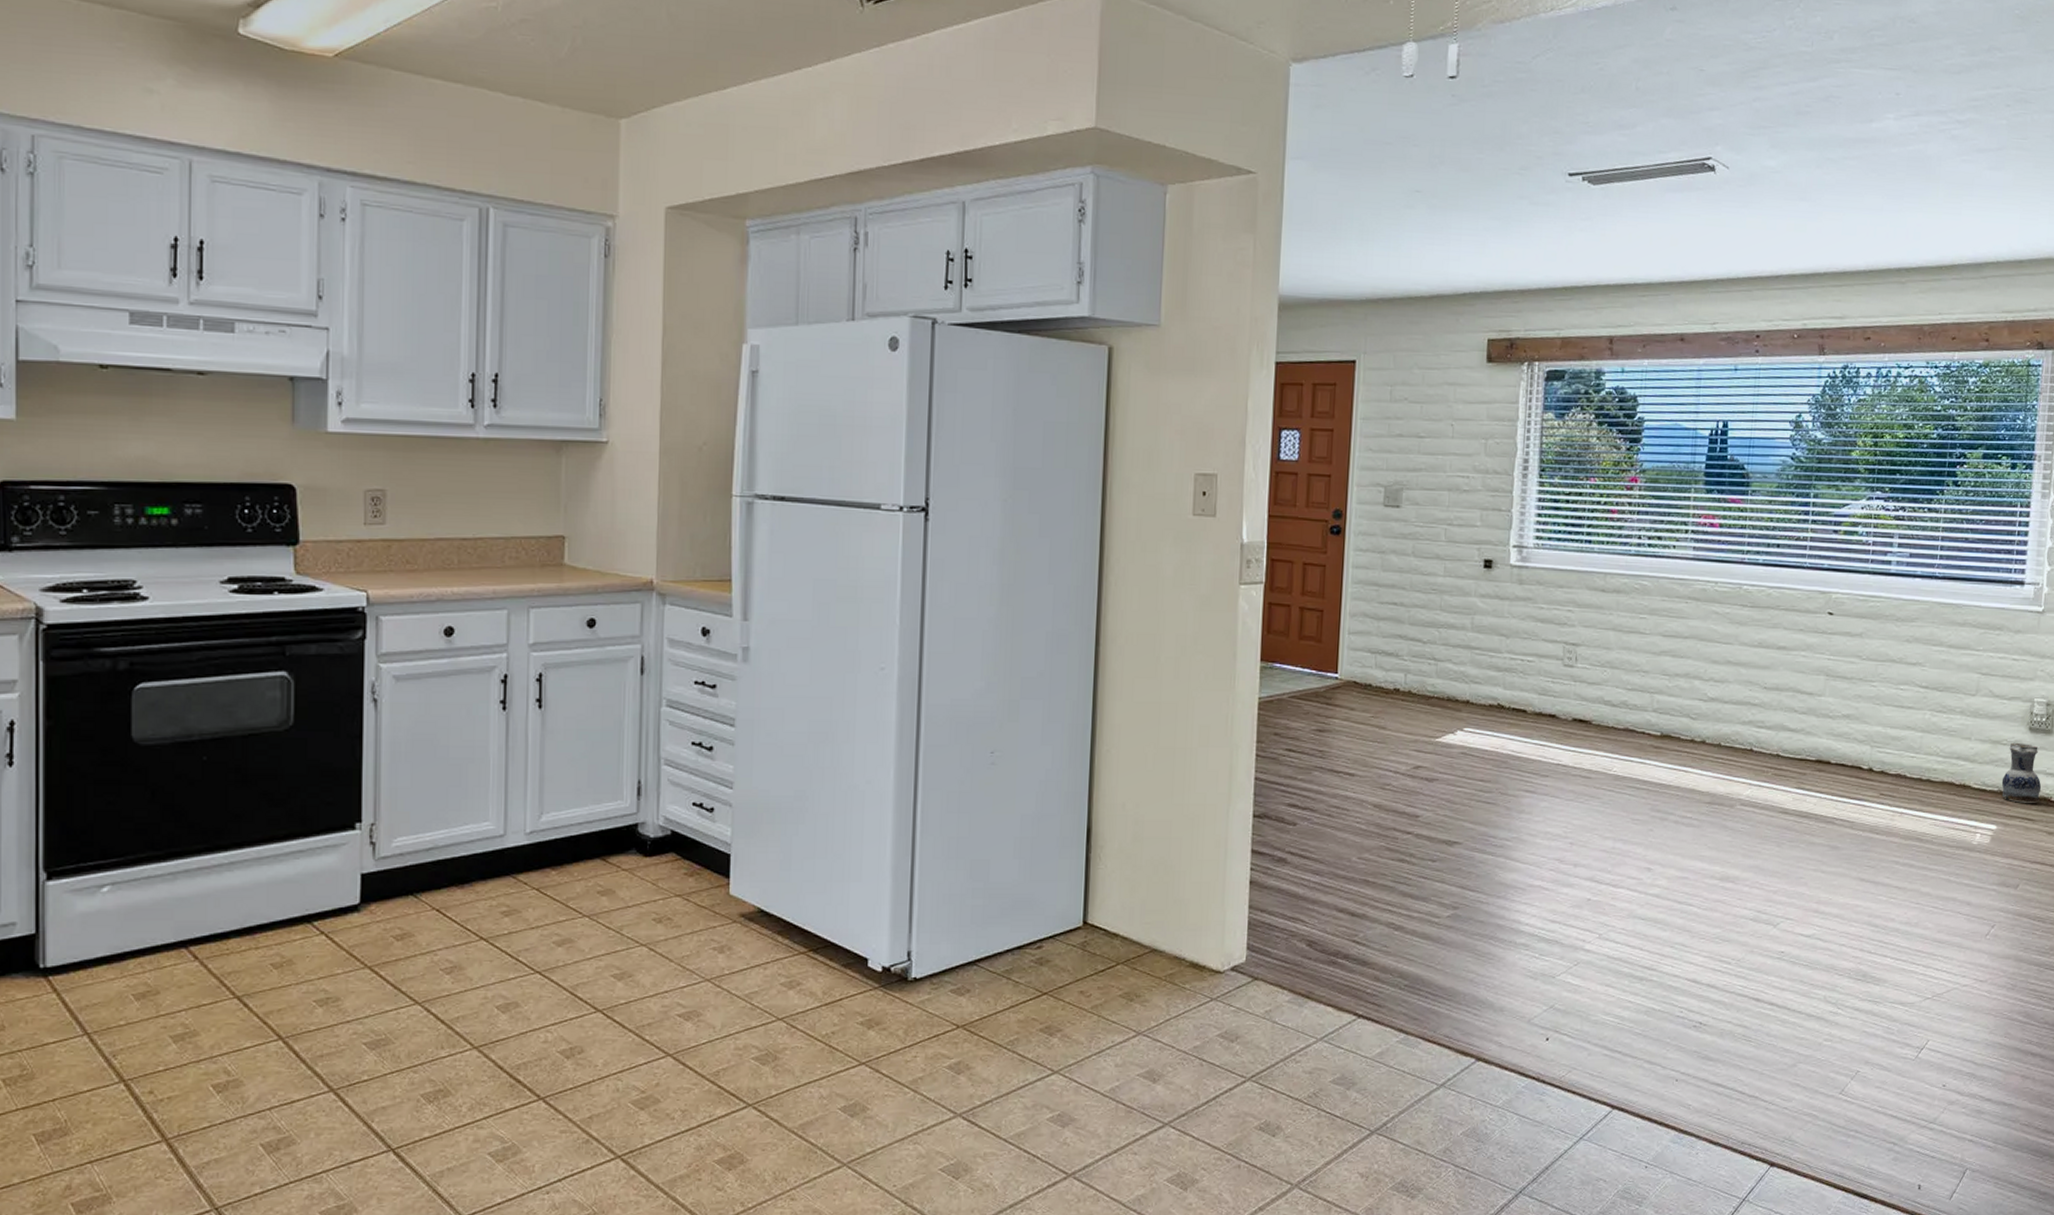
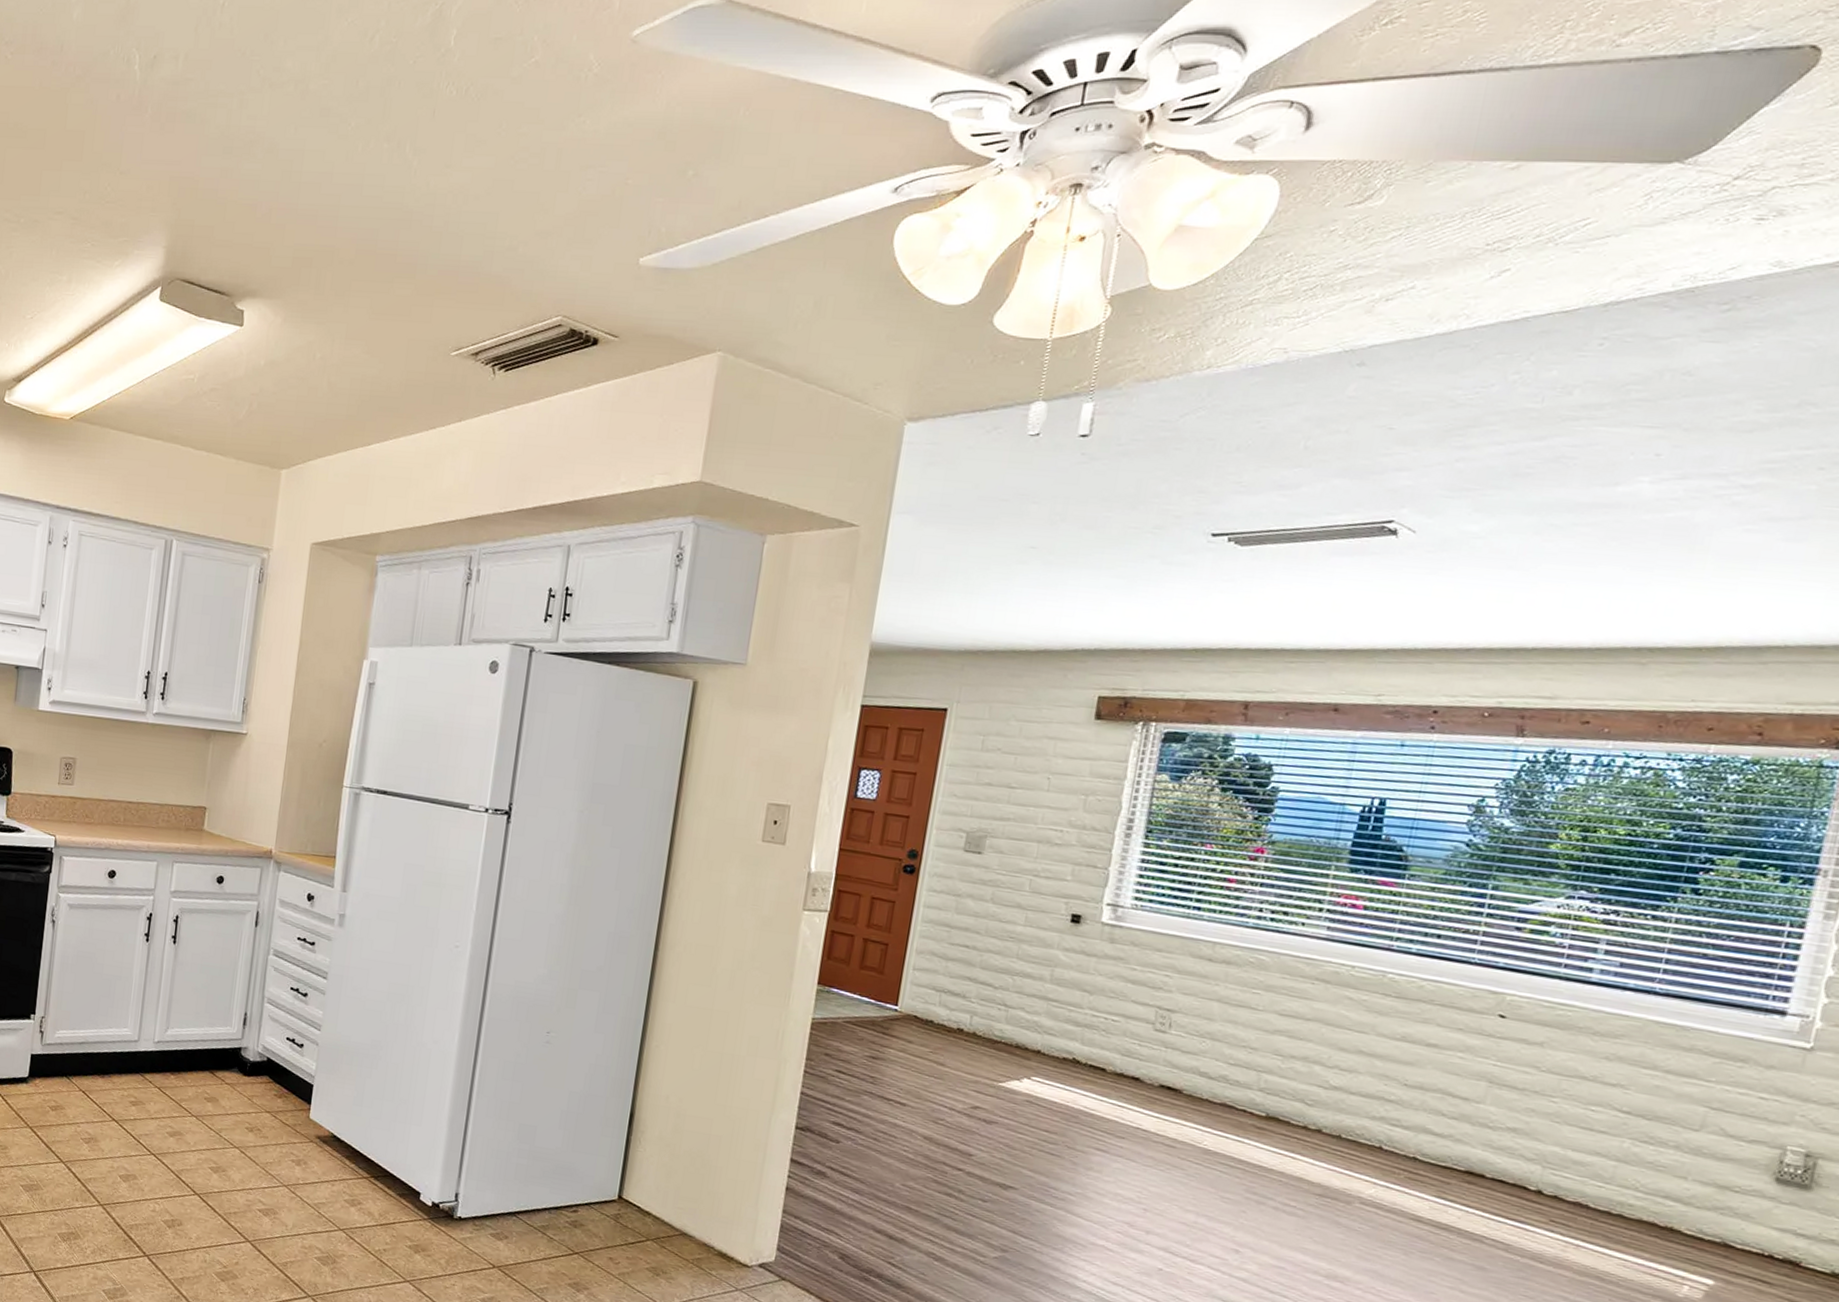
ceramic jug: present [2001,742,2042,803] -> none [1725,1191,1788,1265]

